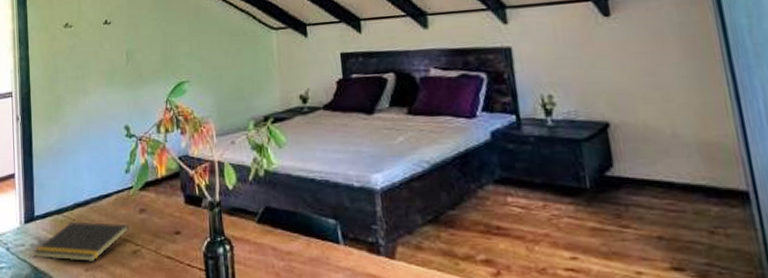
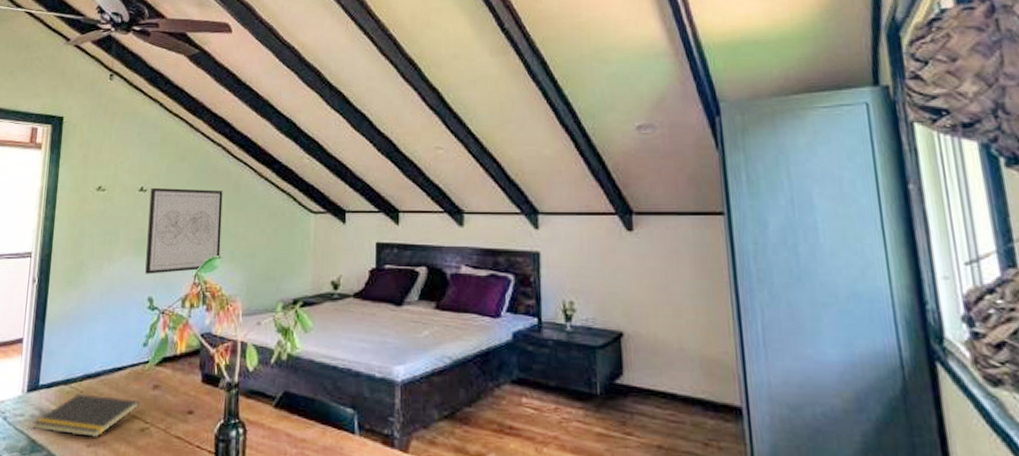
wall art: none [114,16,188,104] -> present [145,187,223,274]

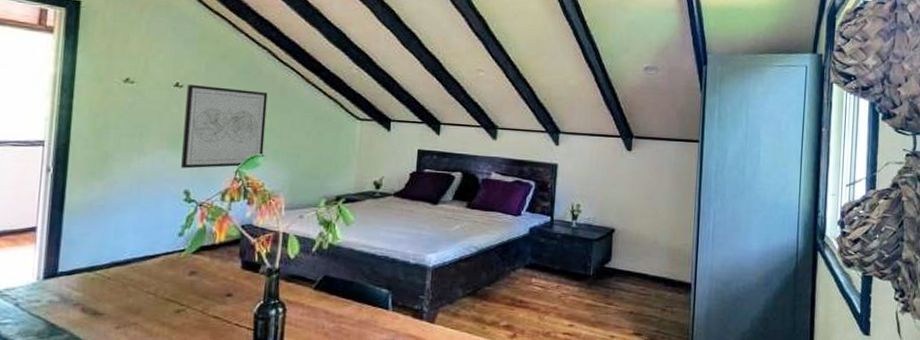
notepad: present [32,393,140,439] -> none [50,279,175,321]

